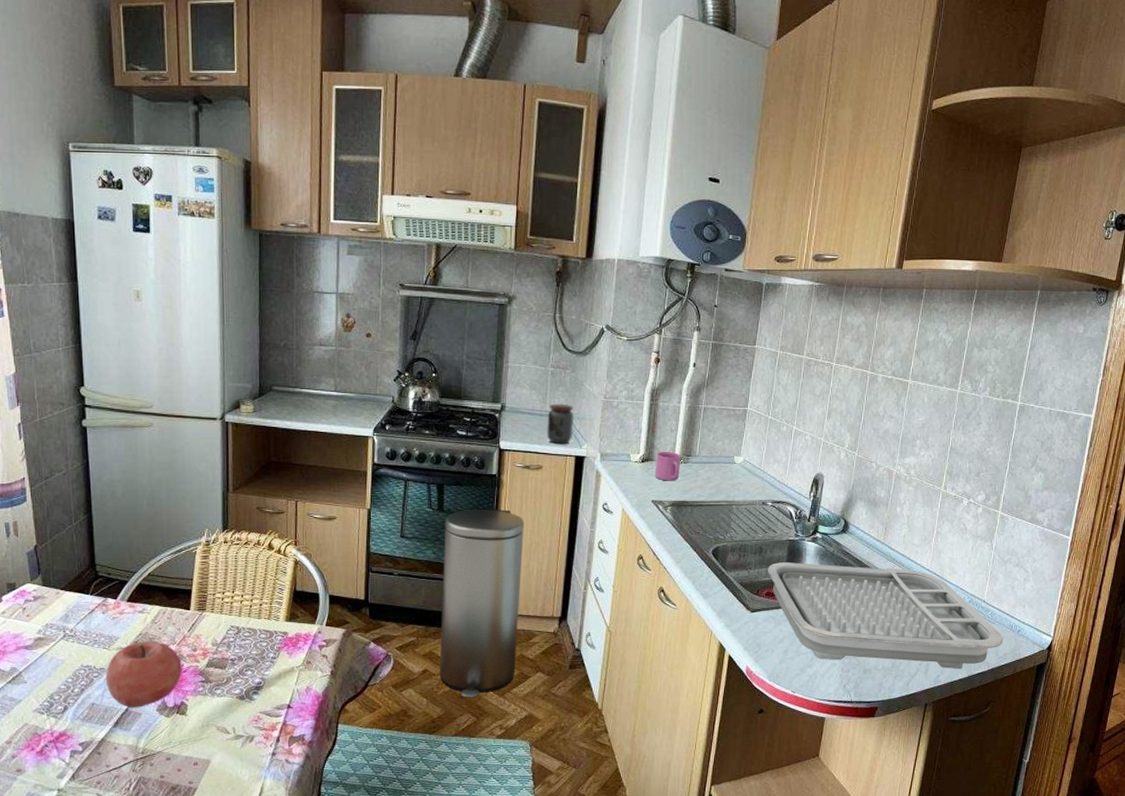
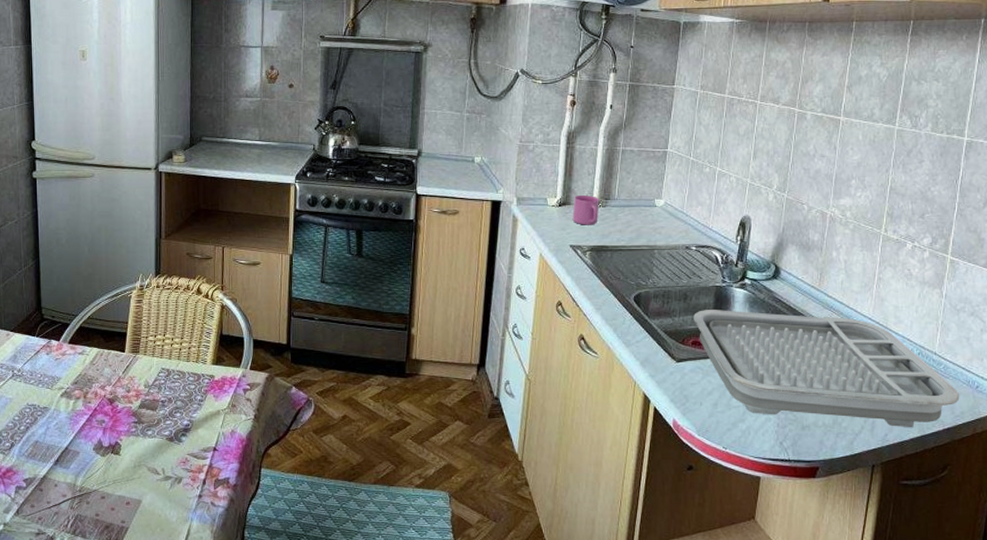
fruit: present [105,641,182,708] -> none [48,382,117,446]
pedal bin: present [439,507,525,698] -> none [358,252,442,445]
jar: present [547,403,574,443] -> none [463,148,490,188]

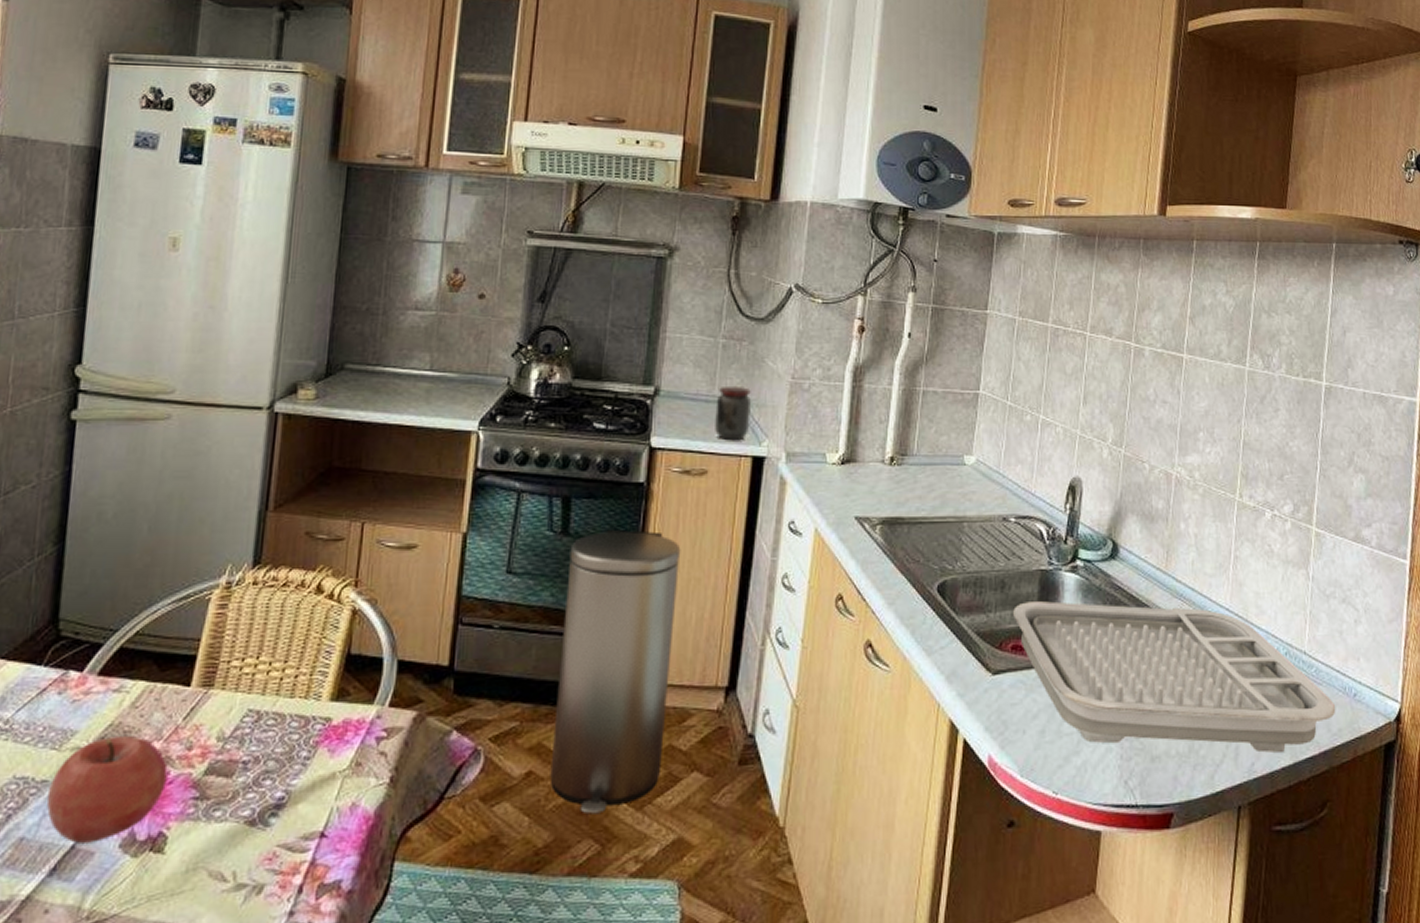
fruit: none [48,382,117,446] -> present [46,736,168,843]
pedal bin: none [358,252,442,445] -> present [550,529,681,815]
jar: none [463,148,490,188] -> present [715,385,752,439]
cup: present [572,194,600,225] -> none [858,449,894,490]

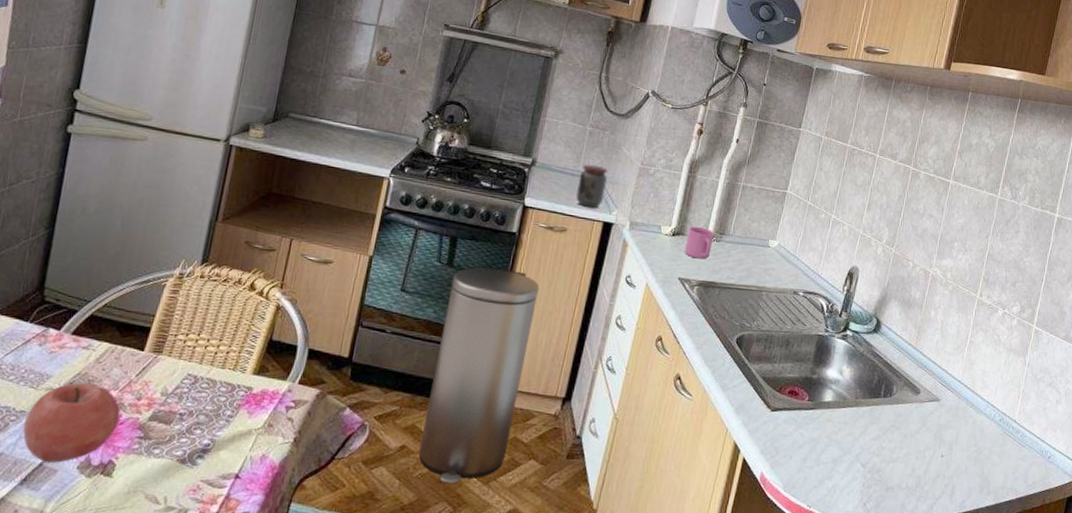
cup: none [858,449,894,490] -> present [684,226,714,260]
dish rack: present [1013,601,1336,753] -> none [793,358,1034,495]

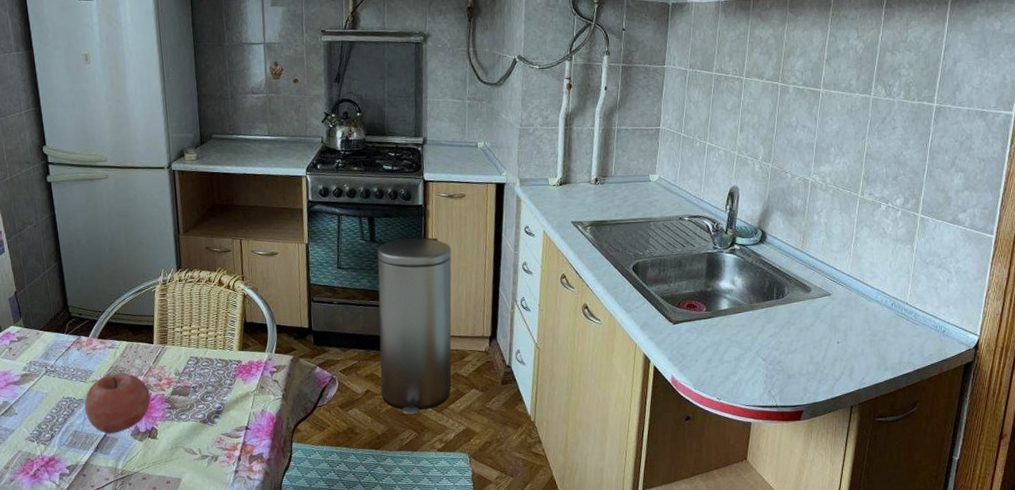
jar: present [576,164,608,208] -> none [467,133,493,172]
cup: present [684,226,714,260] -> none [572,173,598,202]

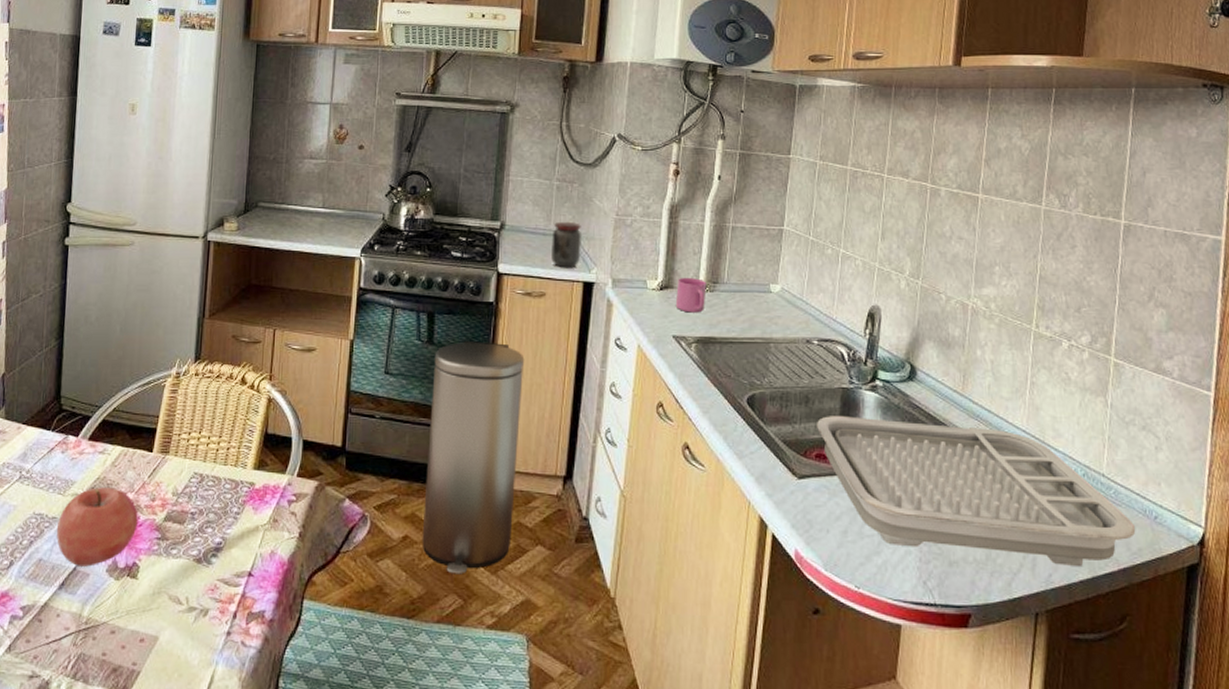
jar: none [467,133,493,172] -> present [551,221,582,267]
cup: none [572,173,598,202] -> present [675,277,707,313]
dish rack: none [688,274,929,371] -> present [817,416,1136,566]

